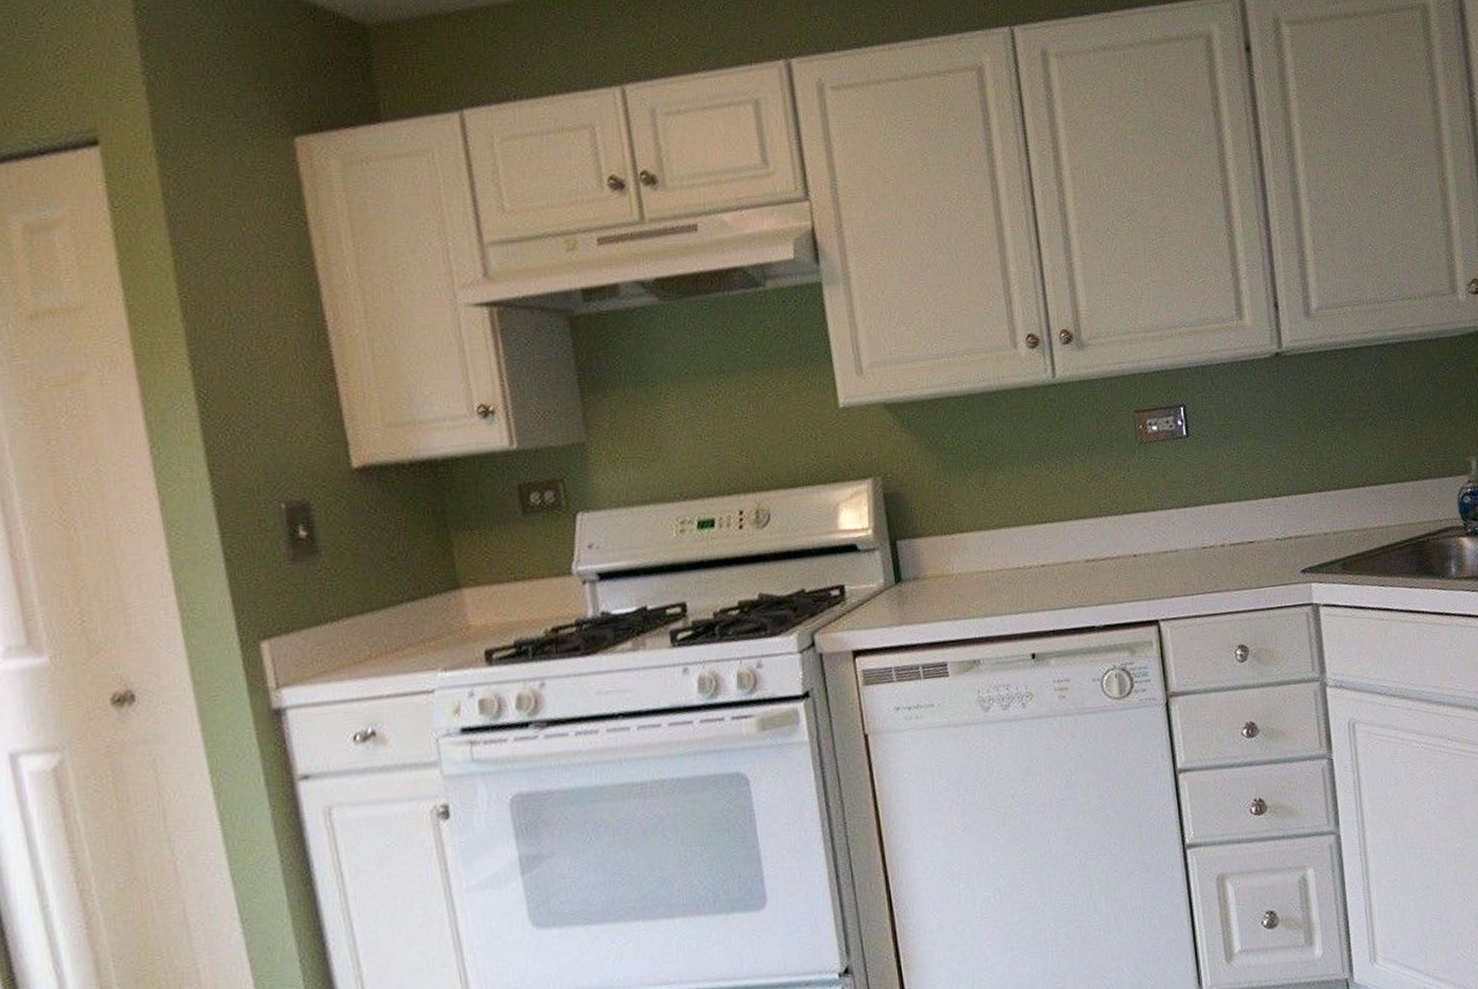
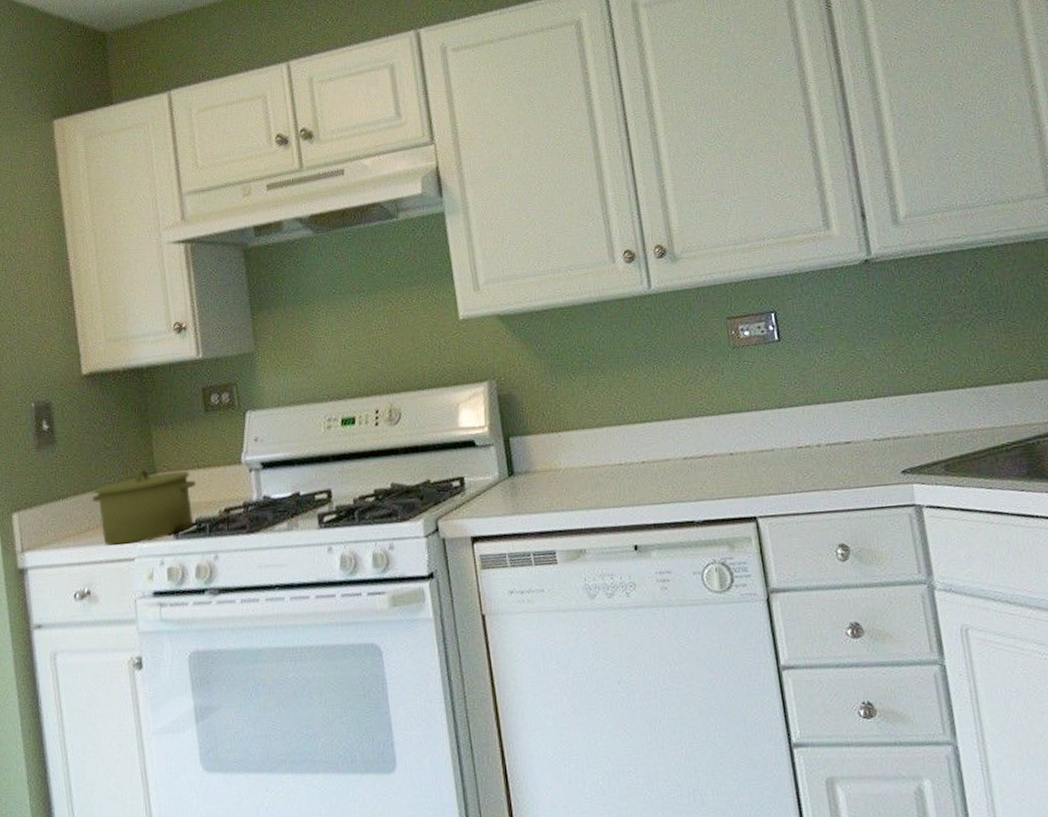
cooking pot: none [372,580,515,676] -> present [91,467,197,546]

